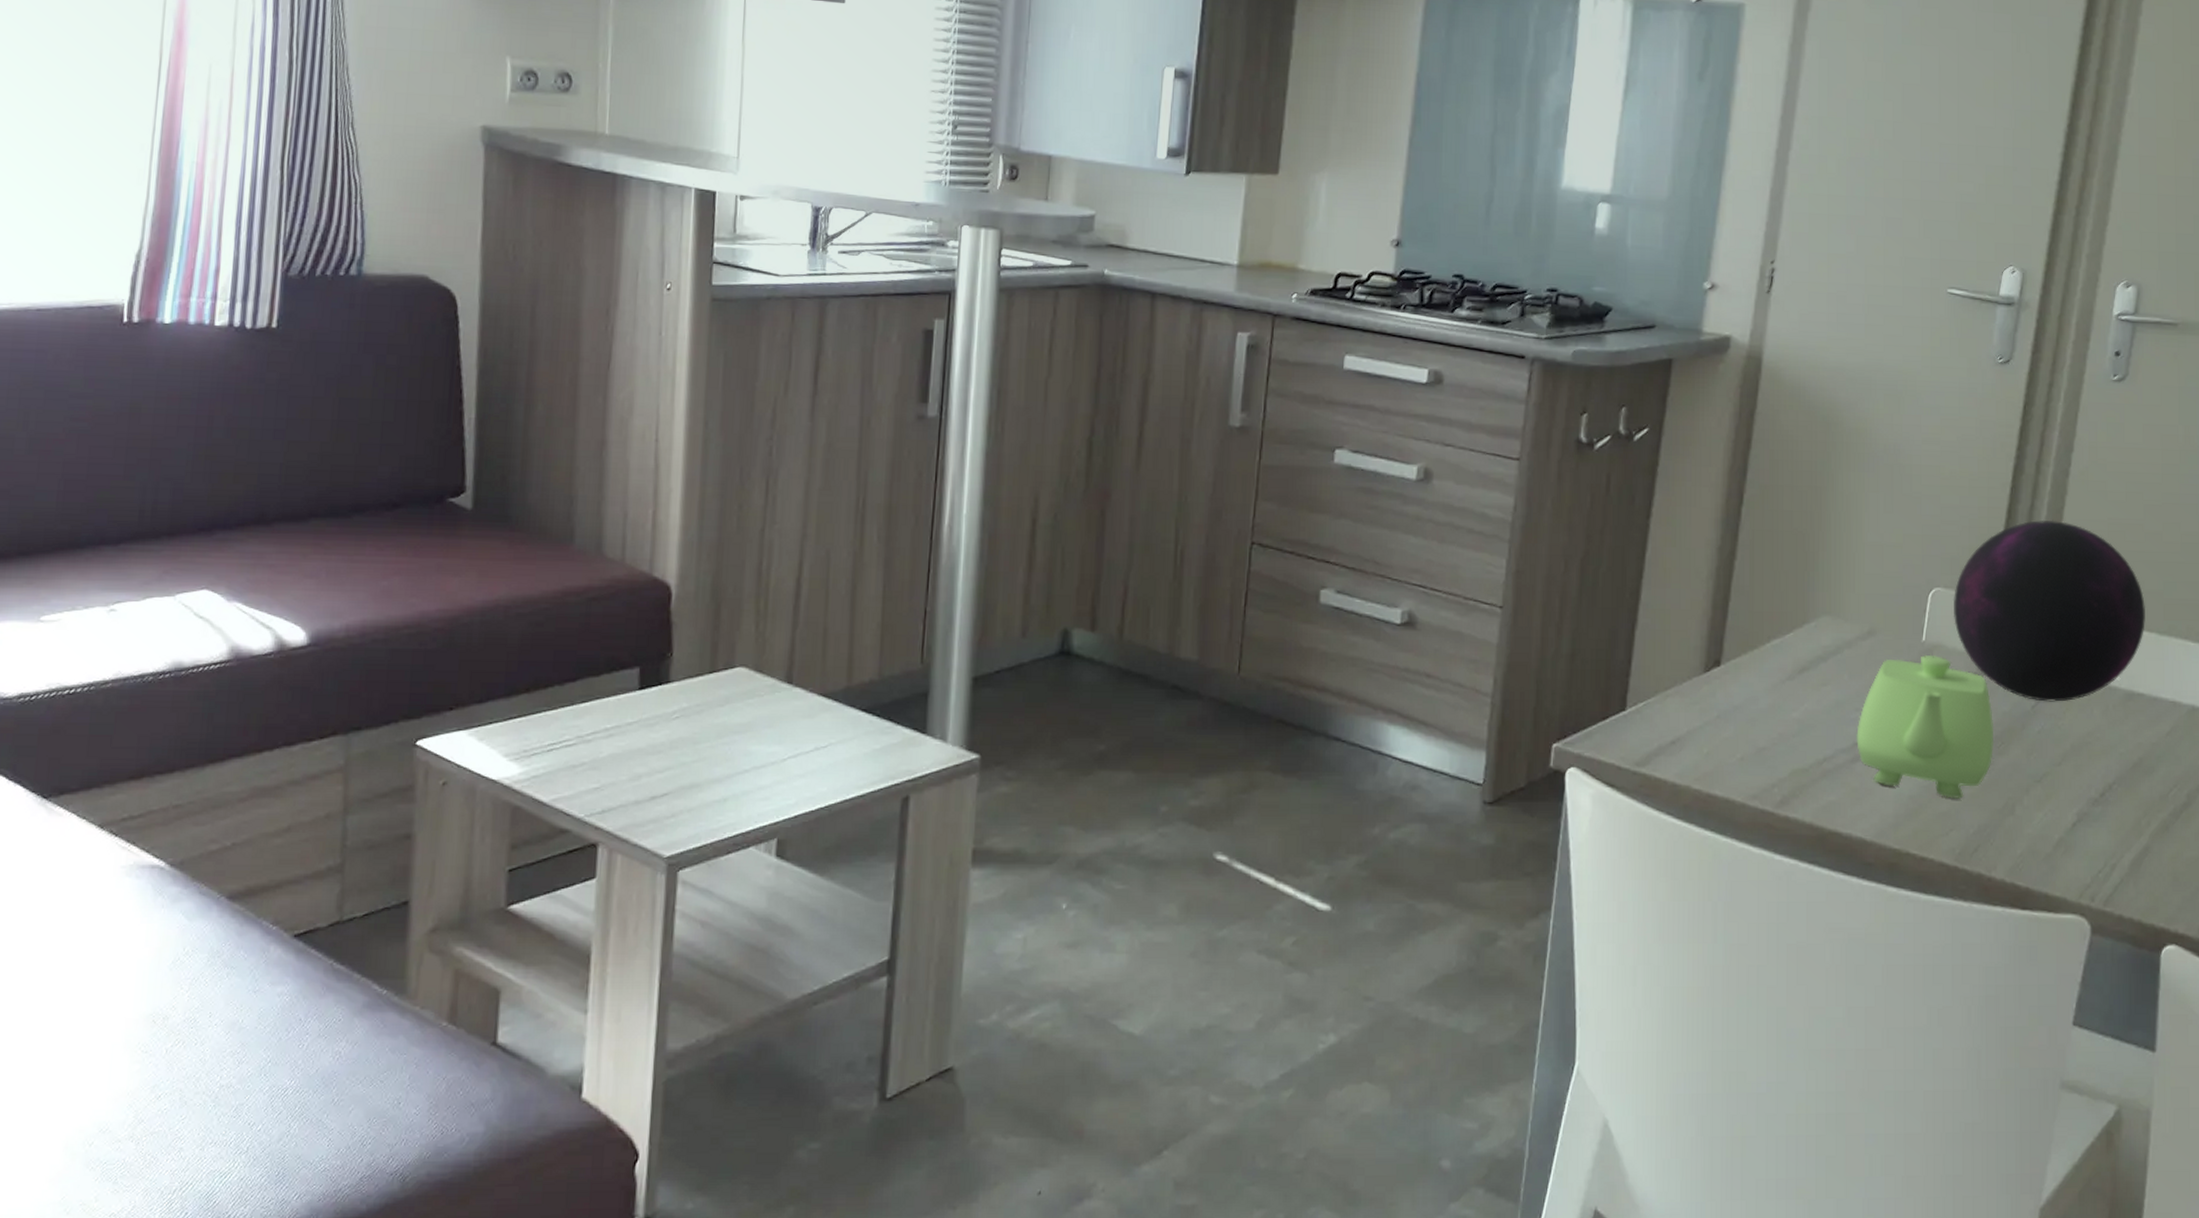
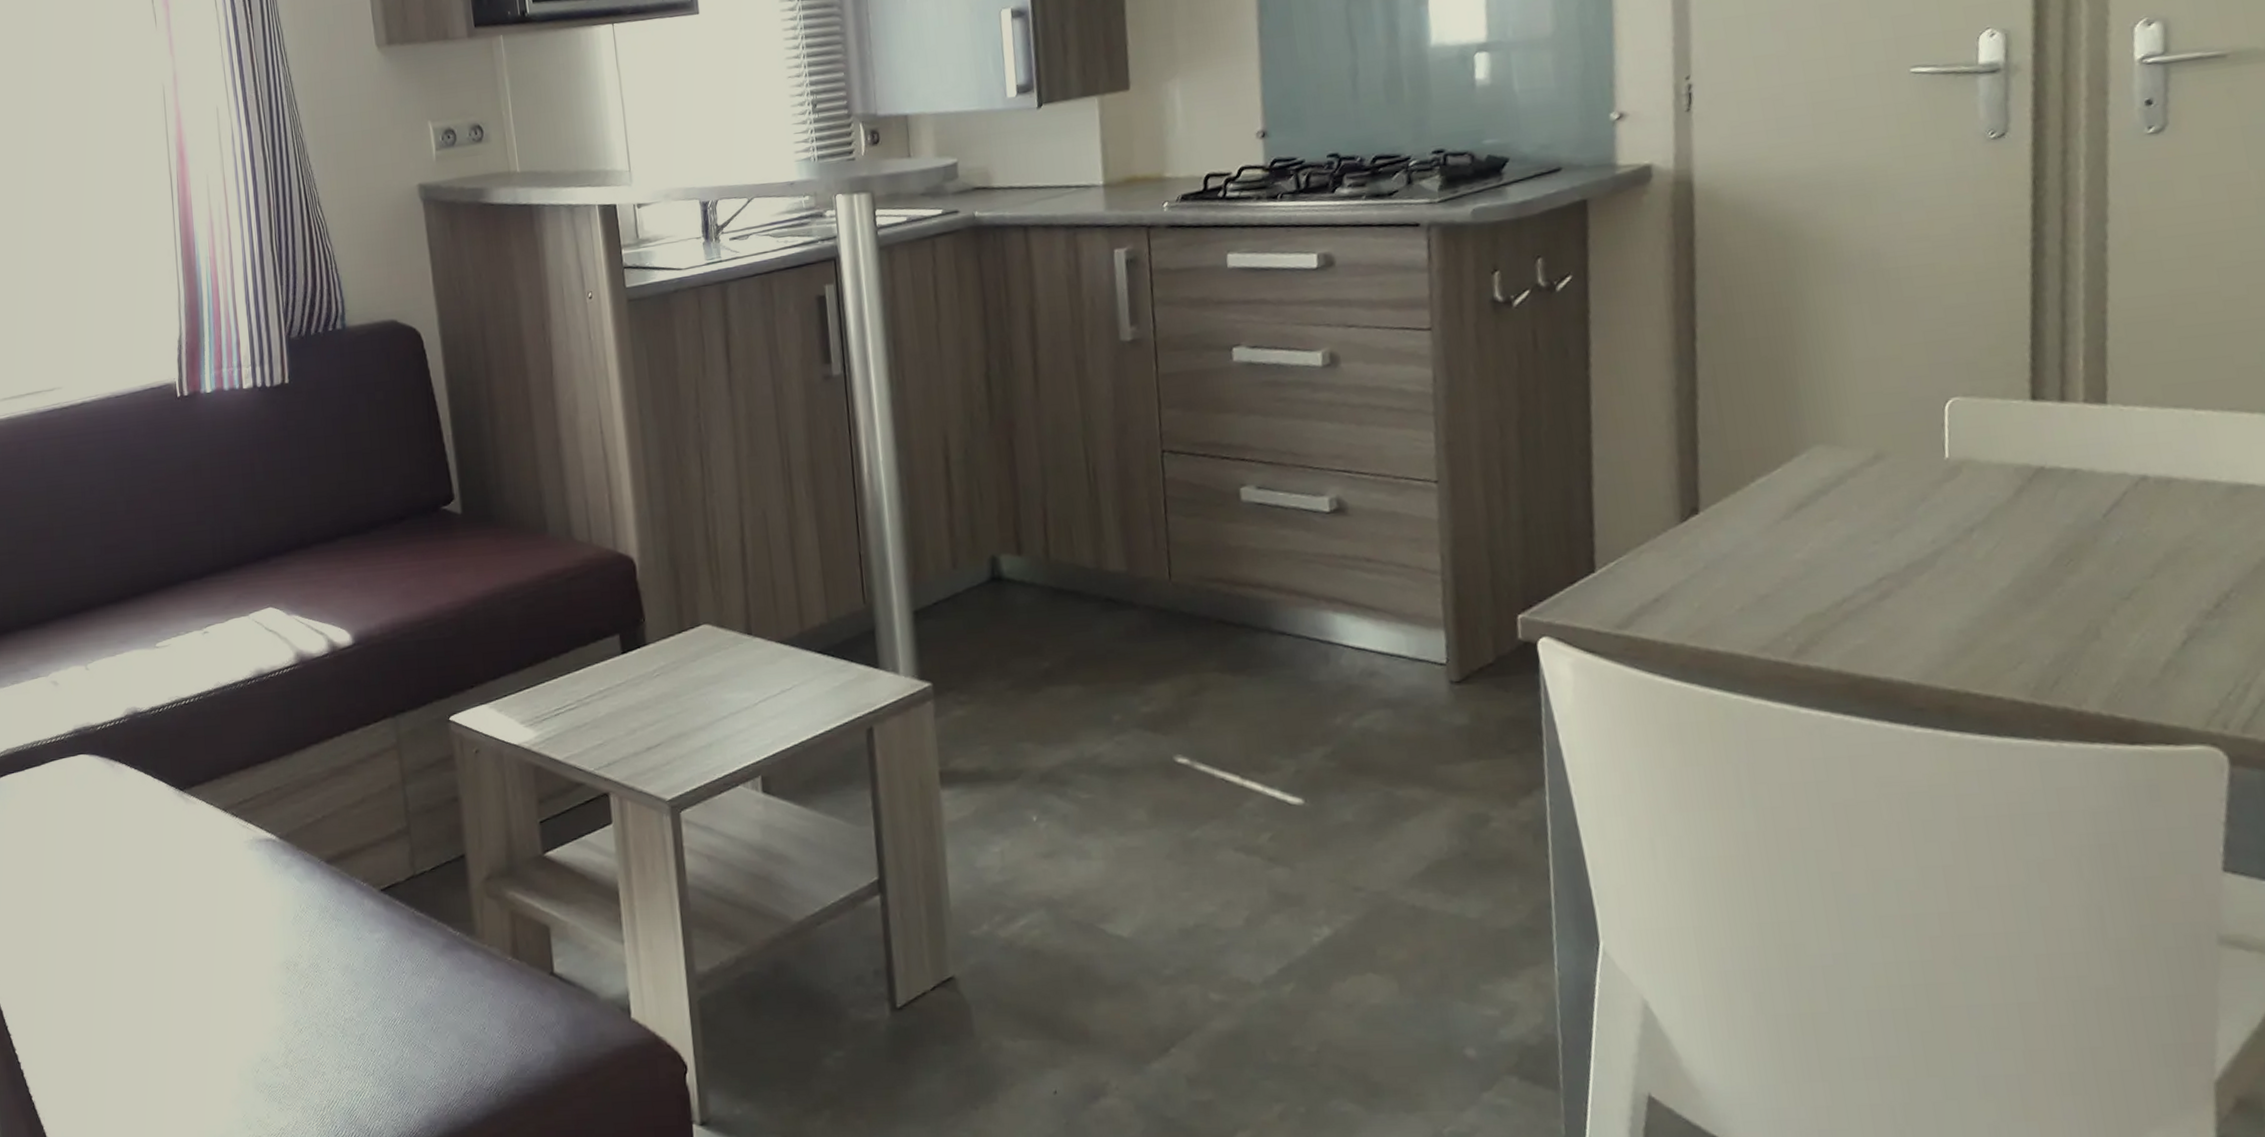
teapot: present [1856,654,1995,799] -> none [1879,472,2061,628]
decorative orb: present [1953,519,2145,702] -> none [1977,302,2243,508]

